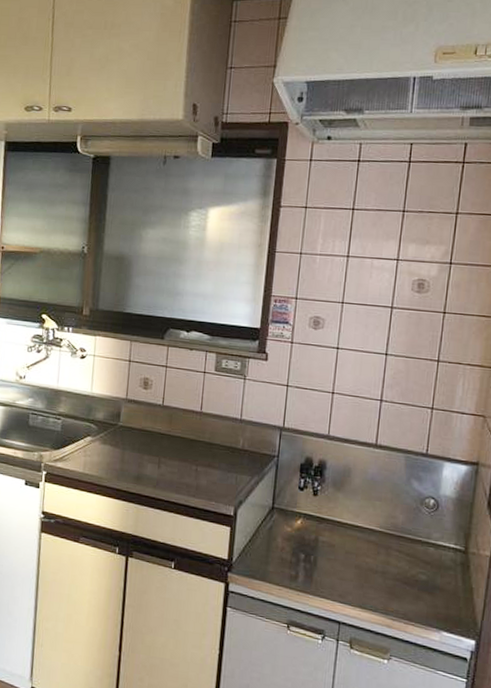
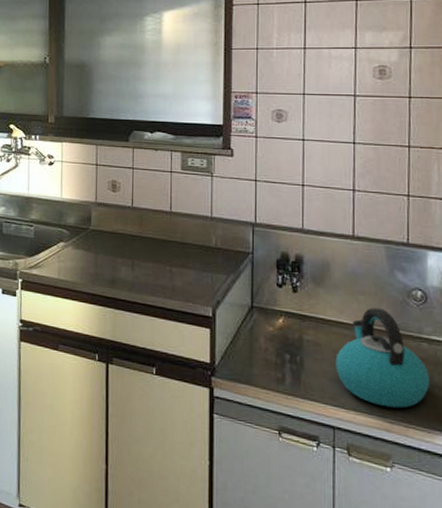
kettle: none [346,513,433,607] -> present [335,308,431,408]

